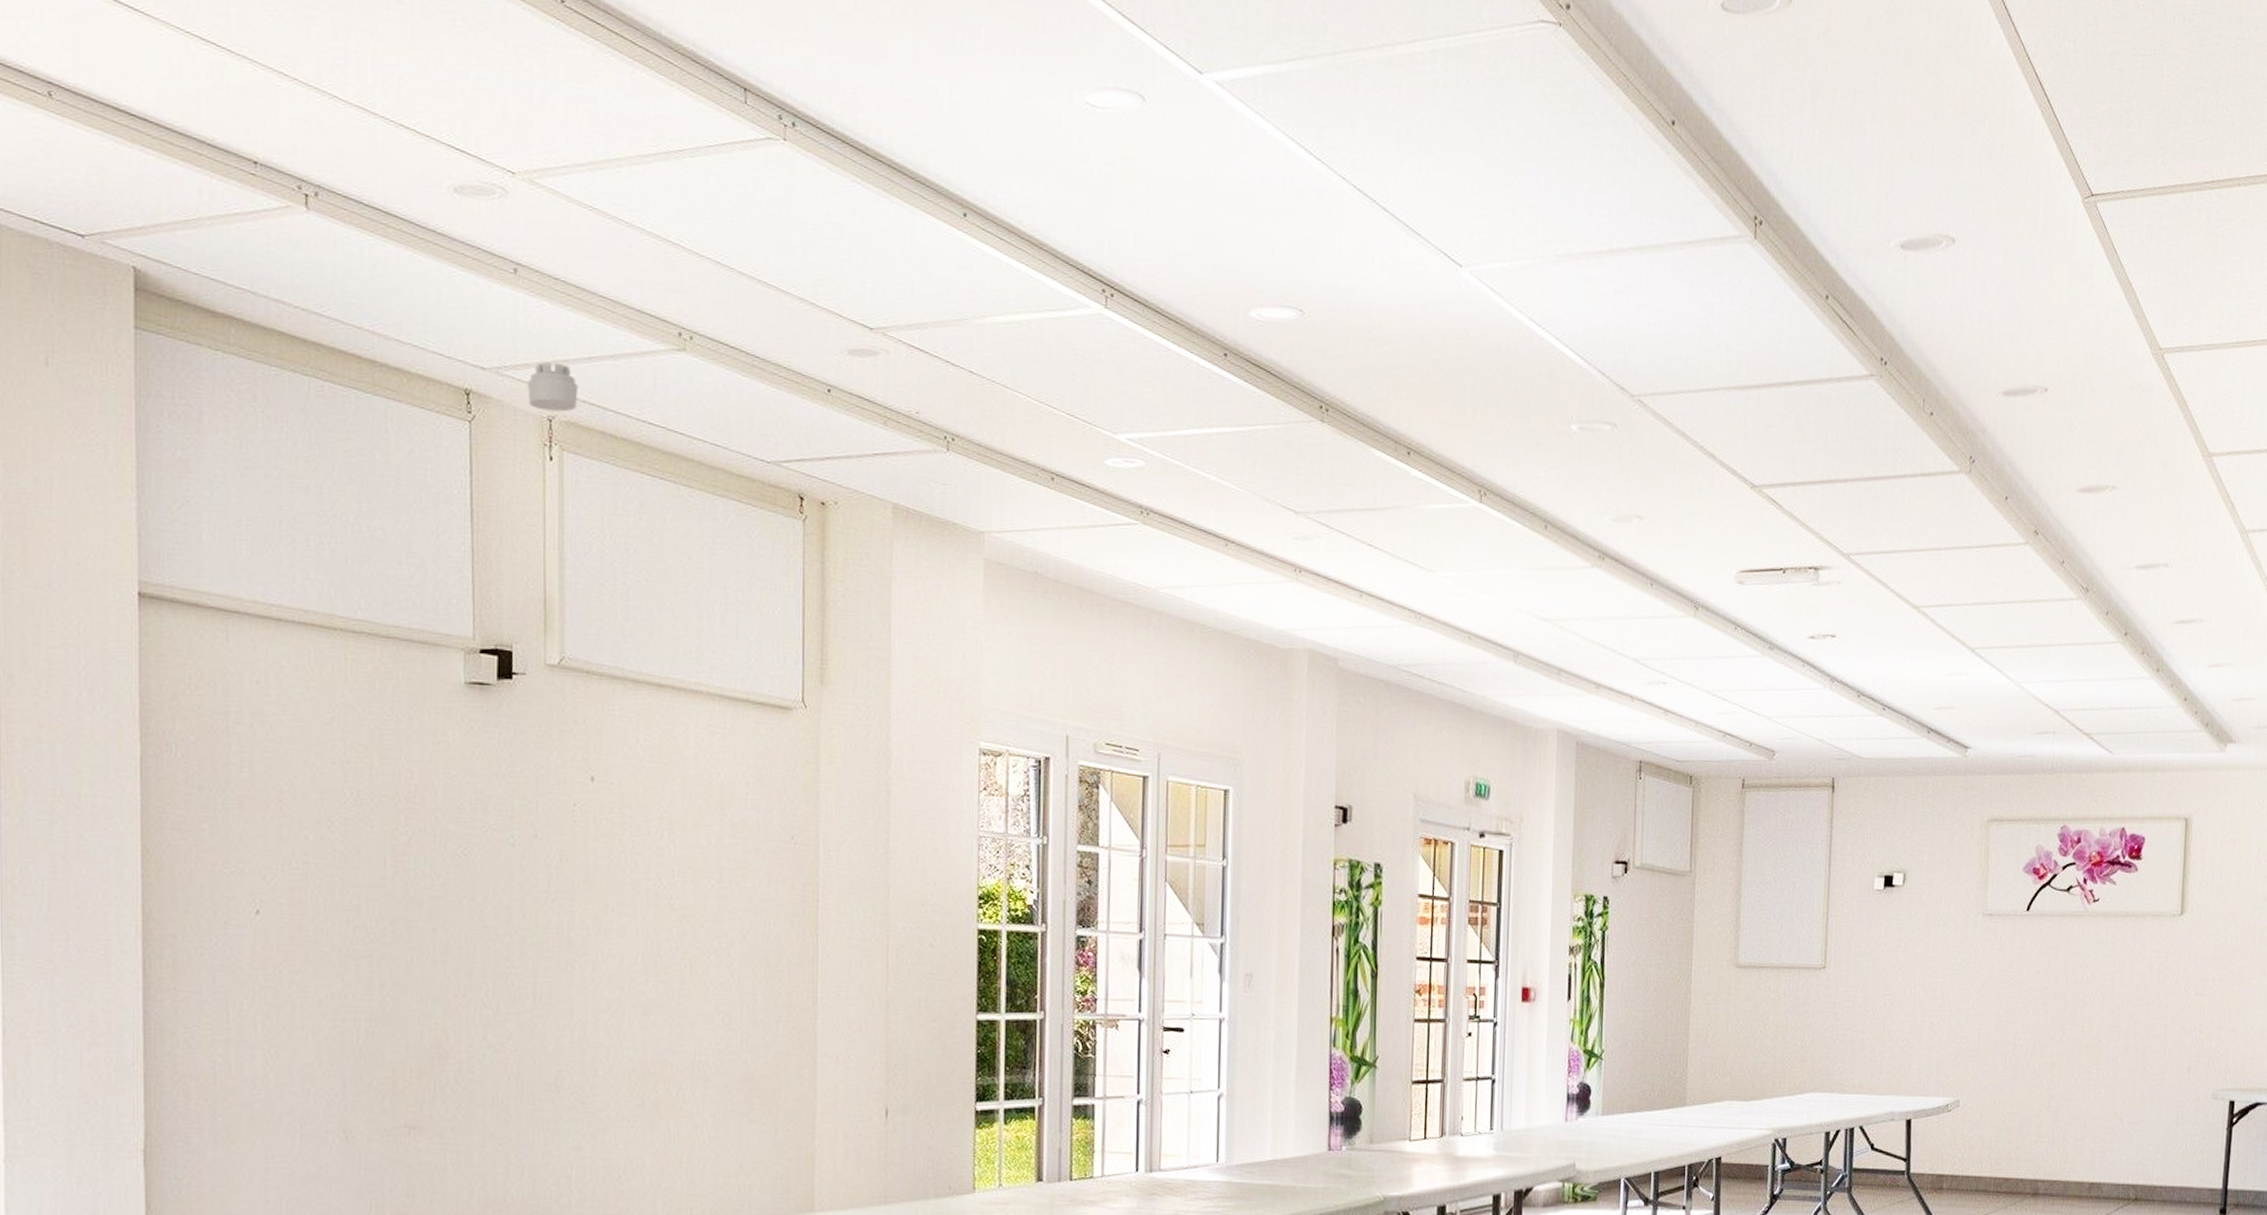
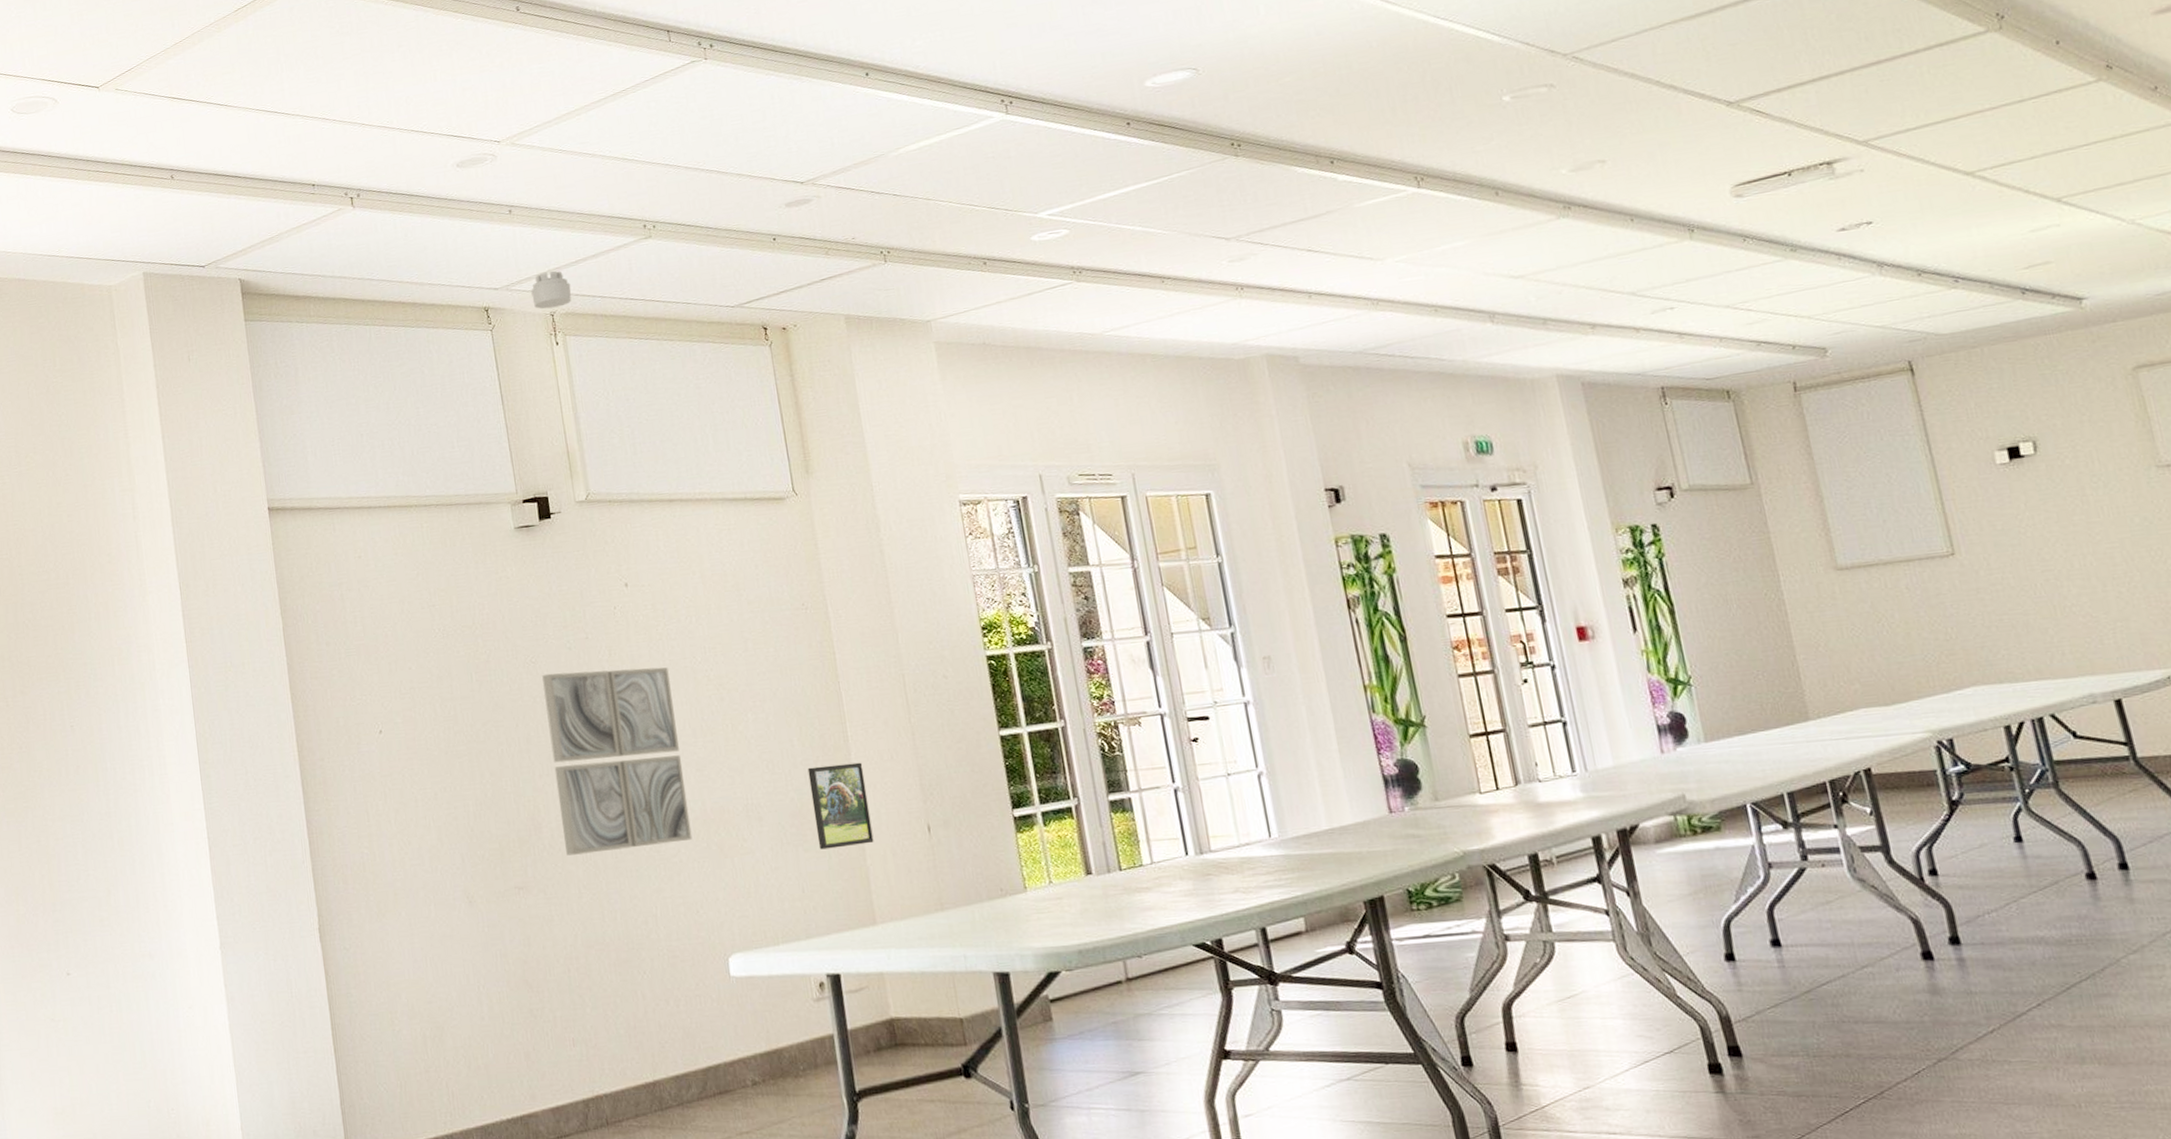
wall art: none [473,871,627,1096] -> present [542,667,693,856]
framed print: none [766,1027,828,1123] -> present [807,762,874,850]

